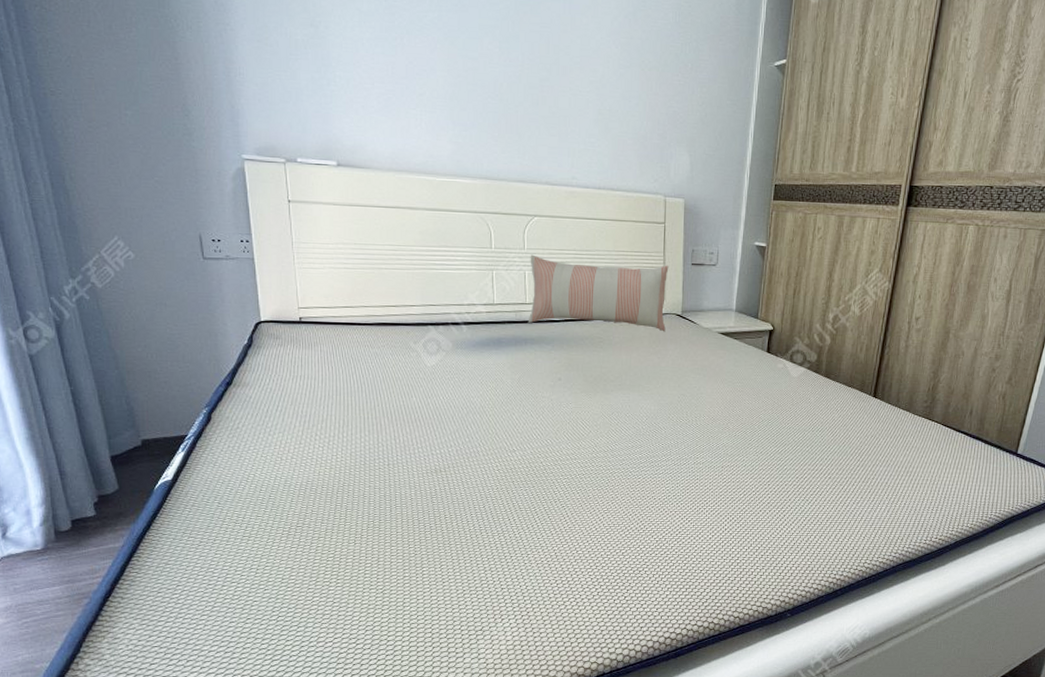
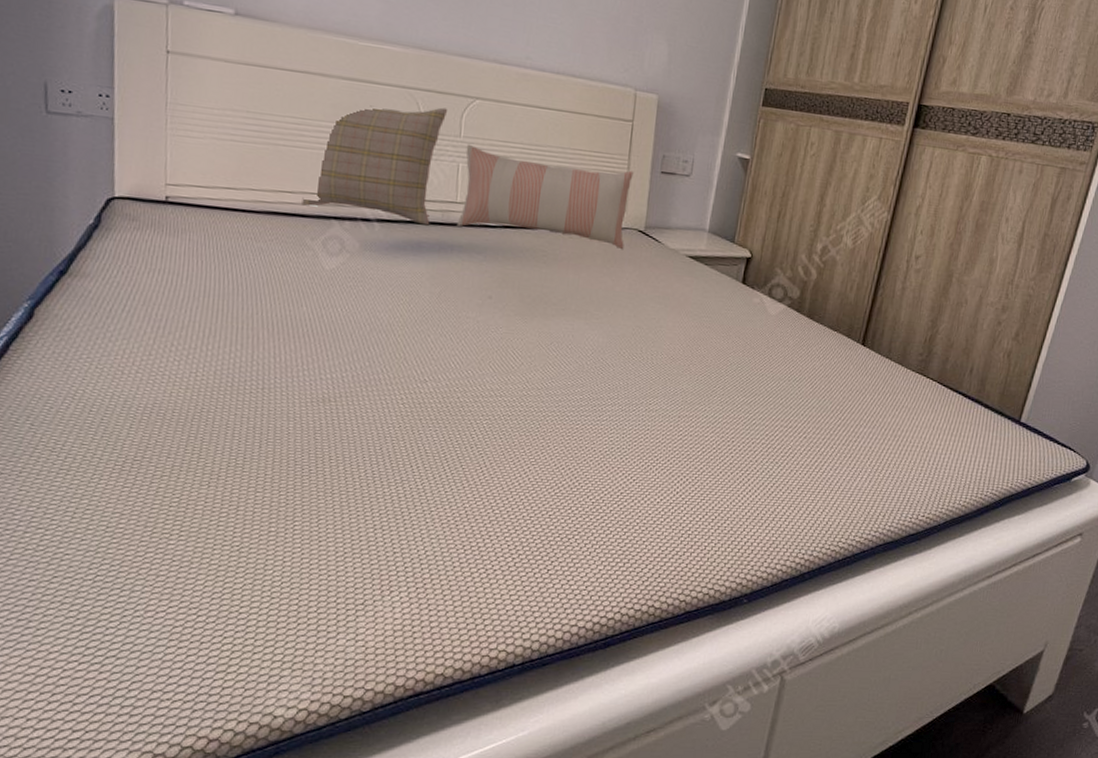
pillow: none [404,226,513,324] -> present [302,105,448,226]

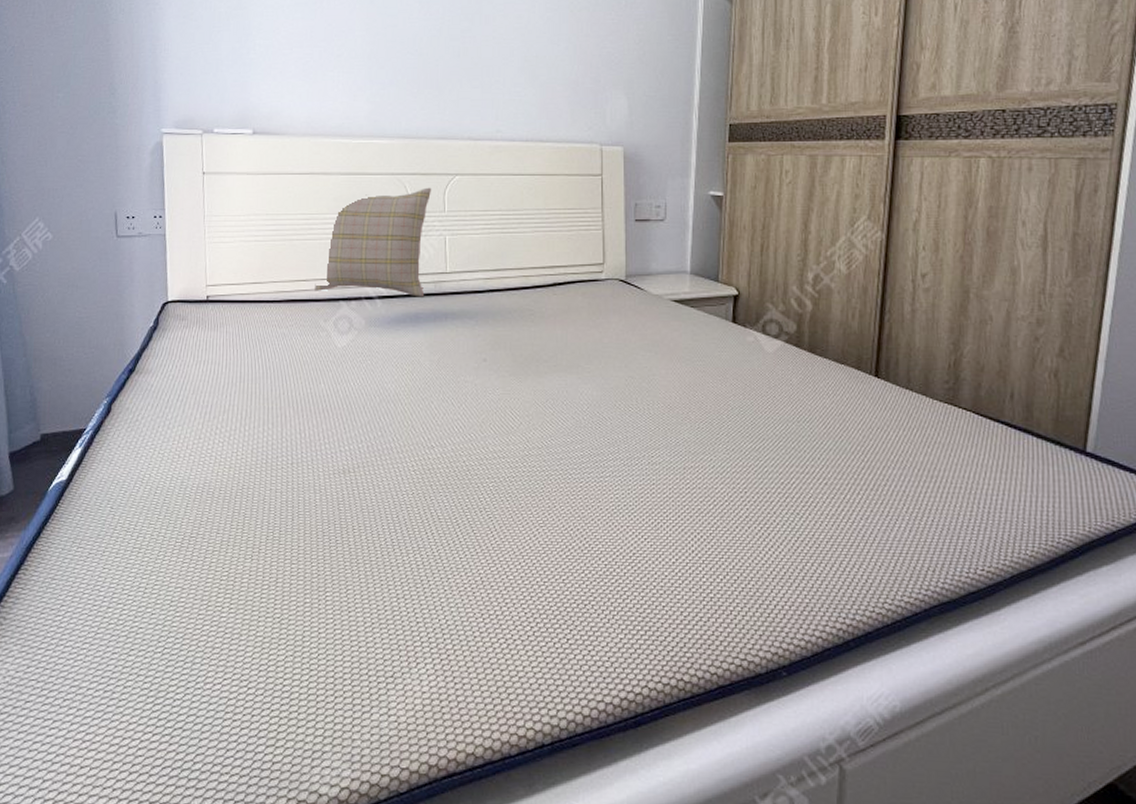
pillow: present [456,144,634,249] -> none [448,217,608,300]

